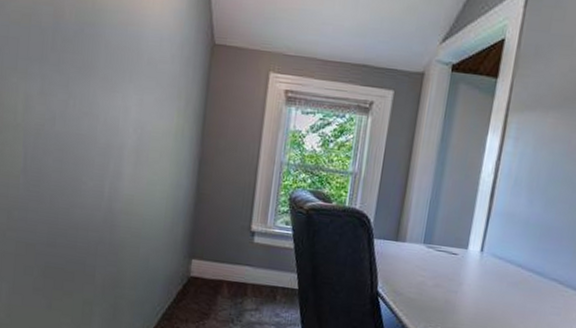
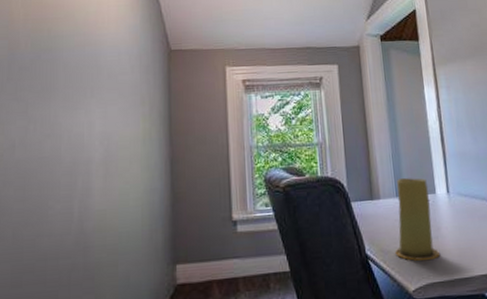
candle: none [408,225,462,312] -> present [395,177,439,261]

